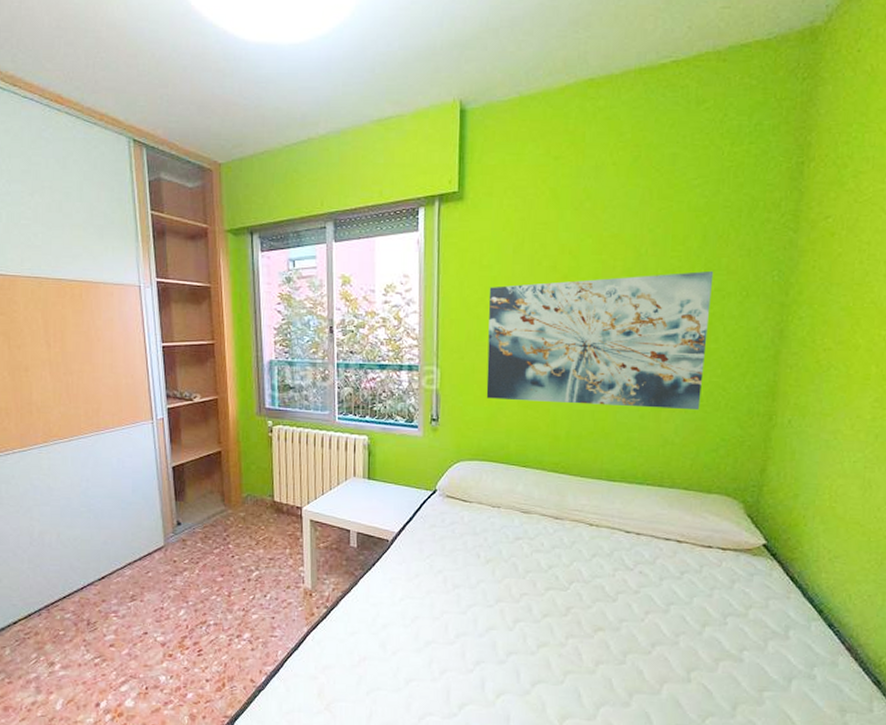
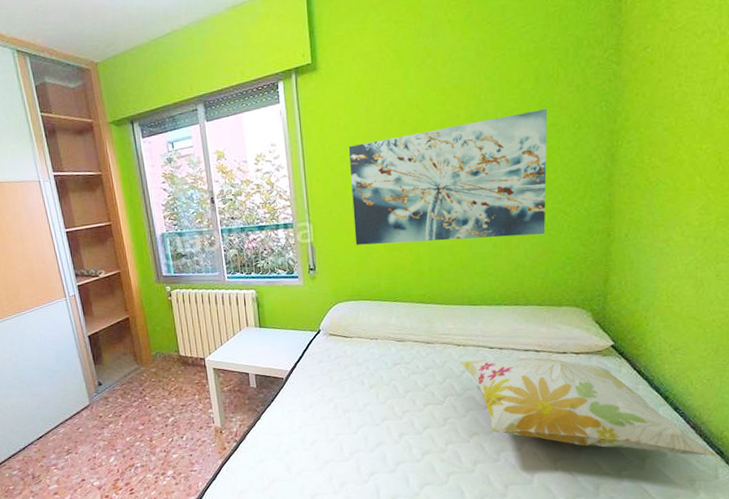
decorative pillow: none [589,542,876,687] -> present [459,358,719,457]

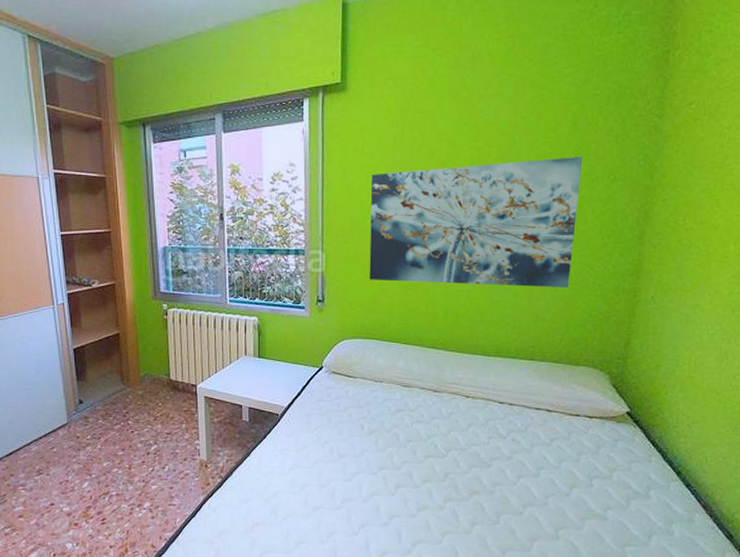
decorative pillow: present [459,358,719,457] -> none [466,413,728,540]

